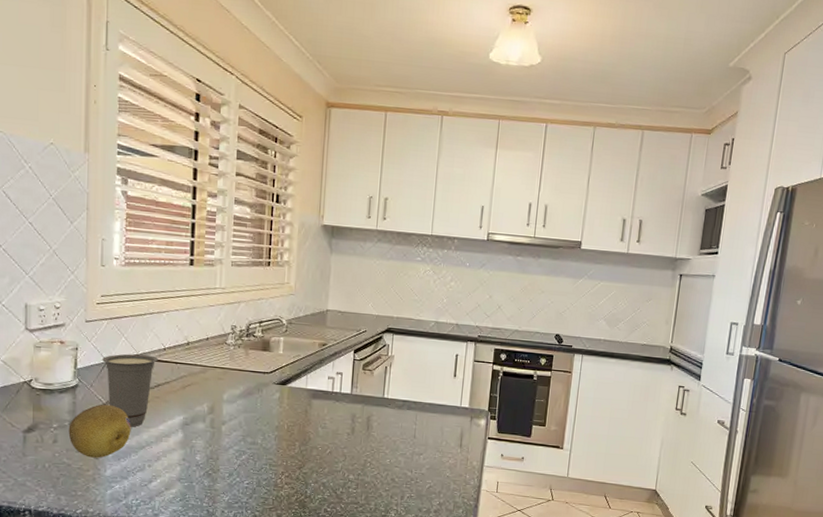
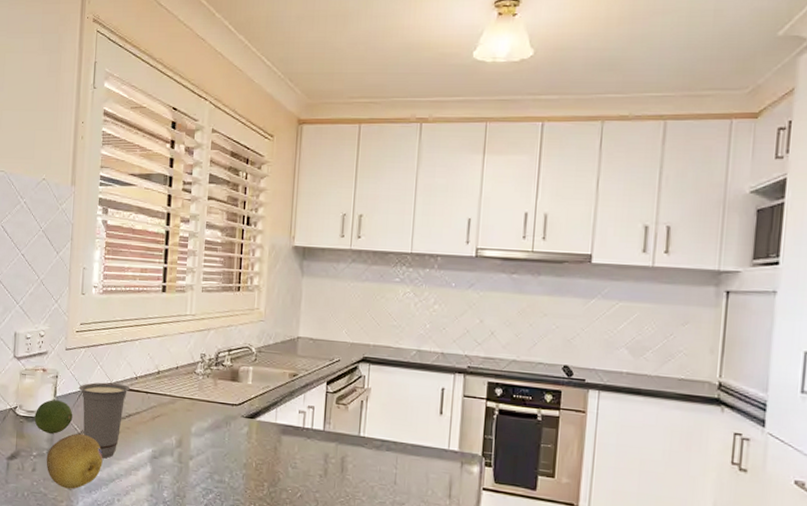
fruit: none [53,372,97,405] -> present [34,400,73,434]

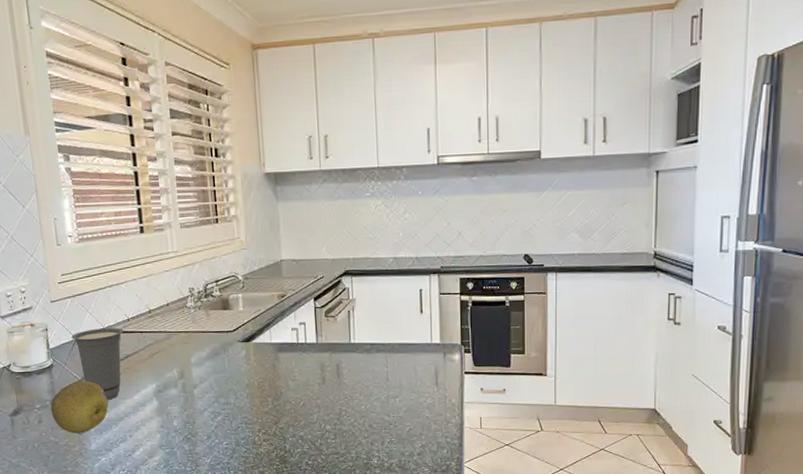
fruit: present [34,400,73,434] -> none [30,352,71,385]

